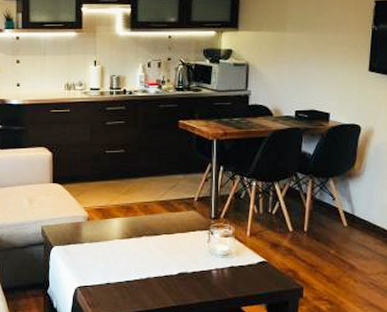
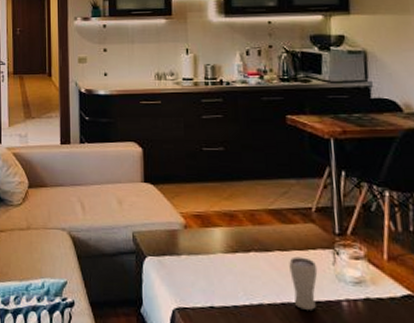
drinking glass: none [173,238,195,279] -> present [289,256,318,310]

